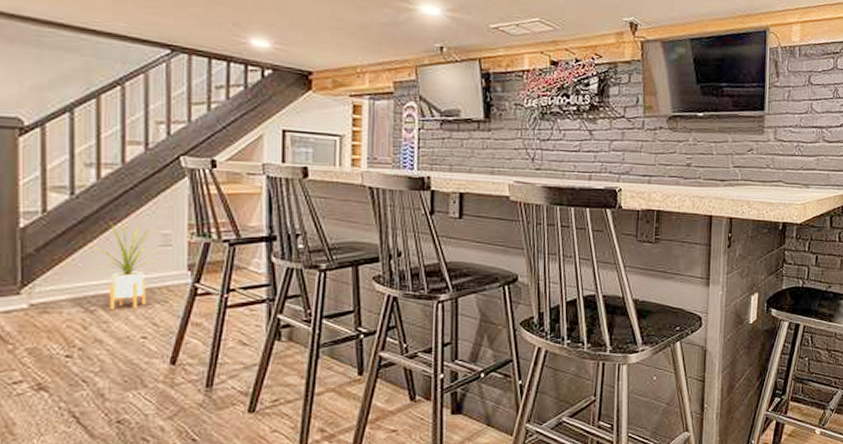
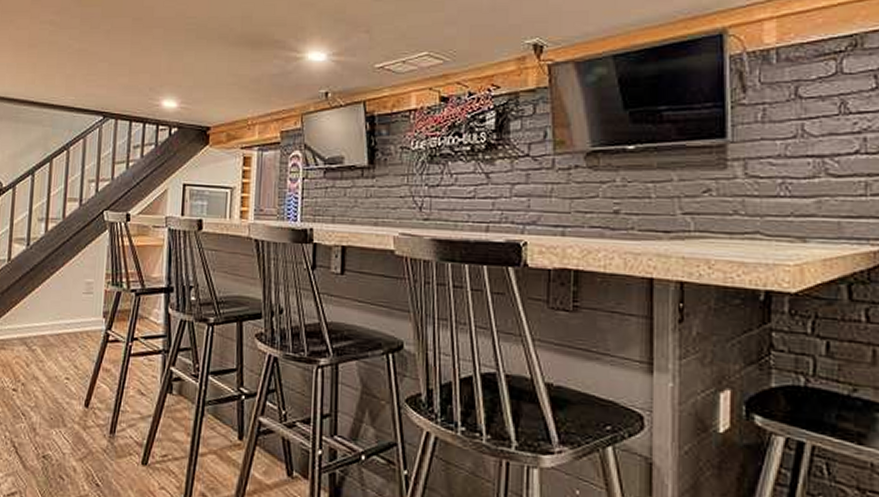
house plant: present [91,220,157,311] -> none [37,269,82,351]

